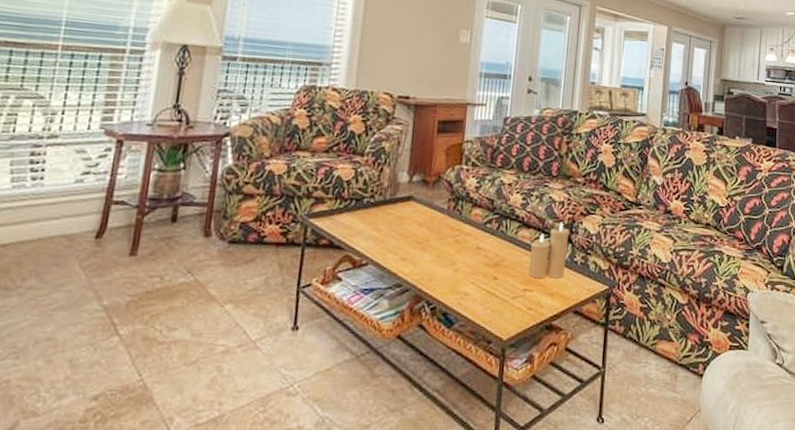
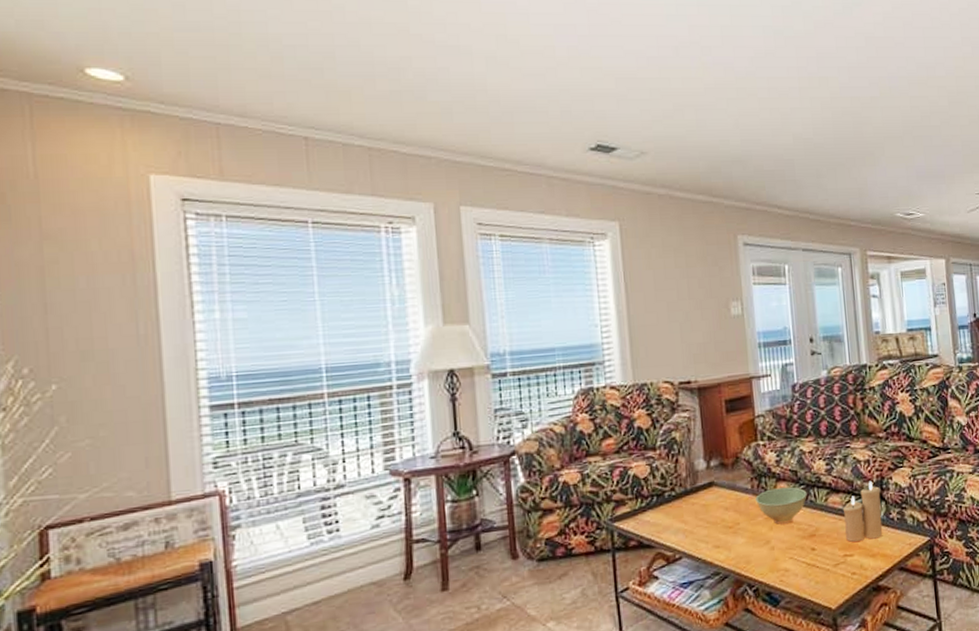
bowl: none [449,213,500,249] -> present [755,487,807,525]

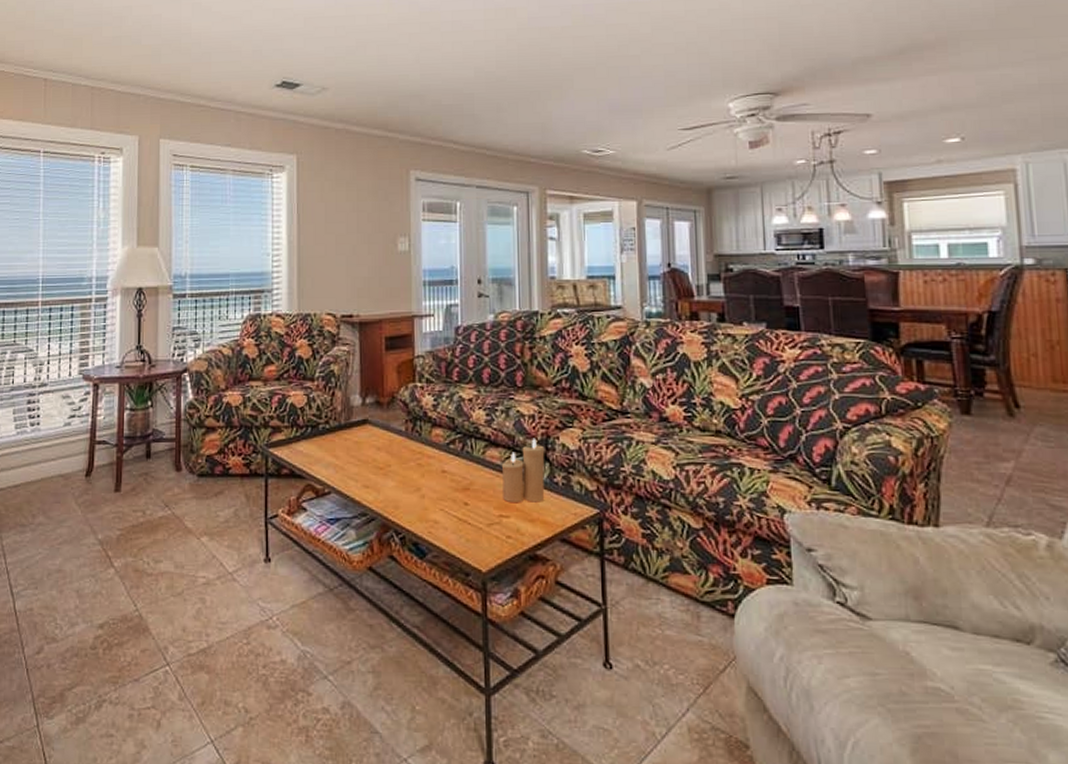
bowl: present [755,487,807,525] -> none [409,434,464,472]

